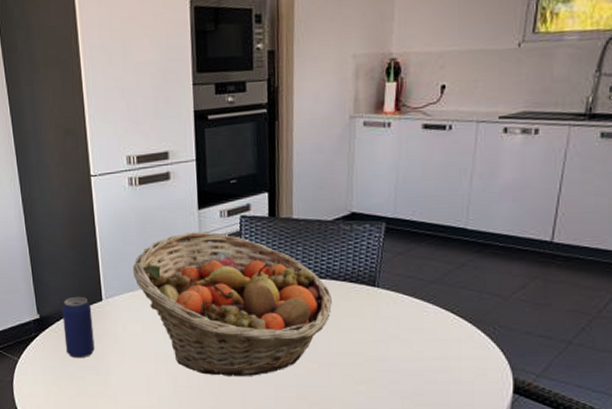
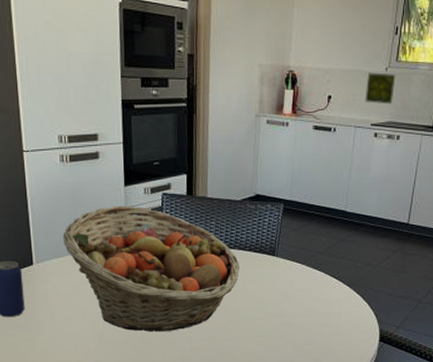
decorative tile: none [490,49,532,91] -> present [365,72,396,105]

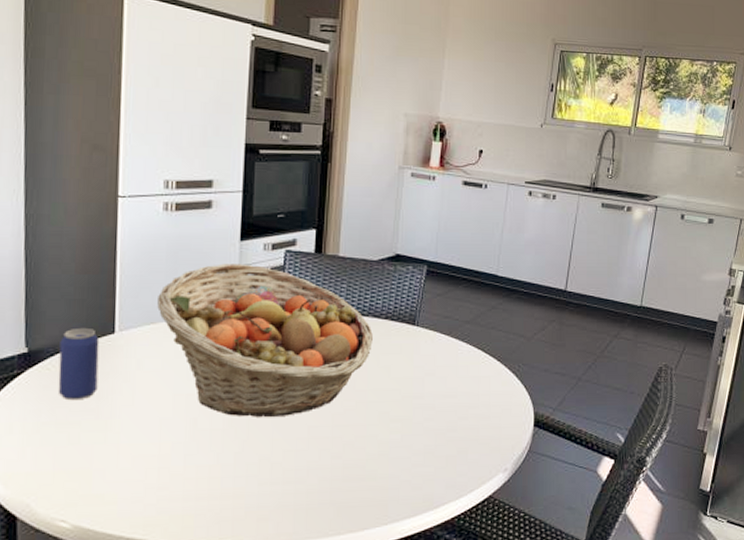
decorative tile: present [365,72,396,105] -> none [519,128,551,162]

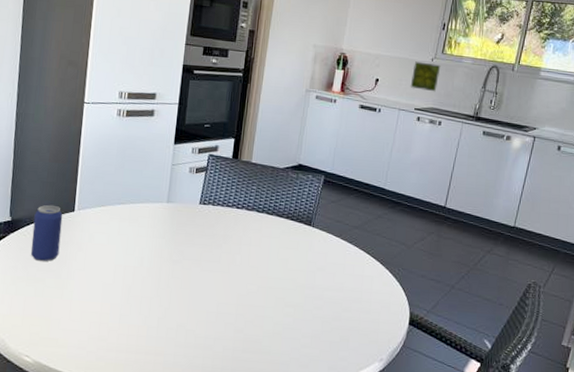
fruit basket: present [157,263,373,417] -> none [107,162,275,292]
decorative tile: none [519,128,551,162] -> present [410,61,441,92]

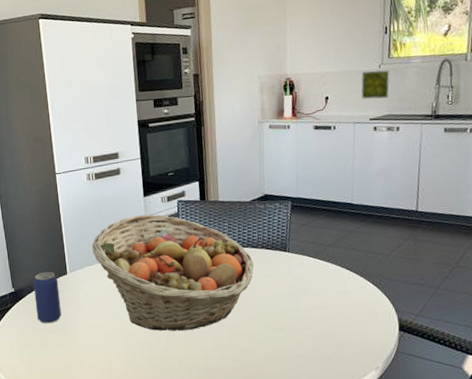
fruit basket: none [107,162,275,292] -> present [92,214,254,331]

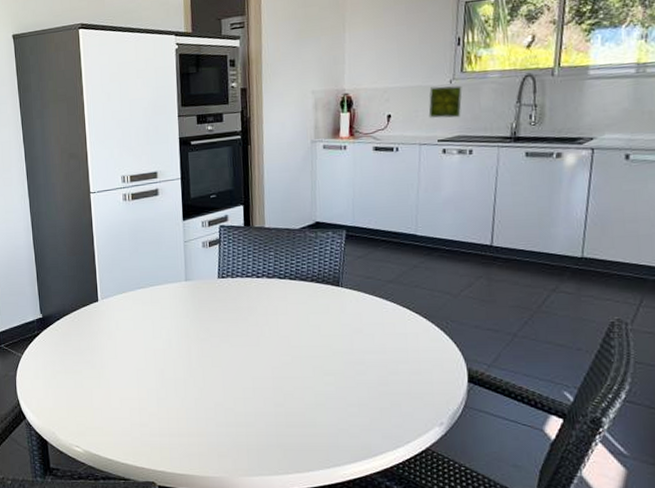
beverage can: present [33,271,62,324] -> none [62,297,91,354]
fruit basket: present [92,214,254,331] -> none [126,240,302,369]

